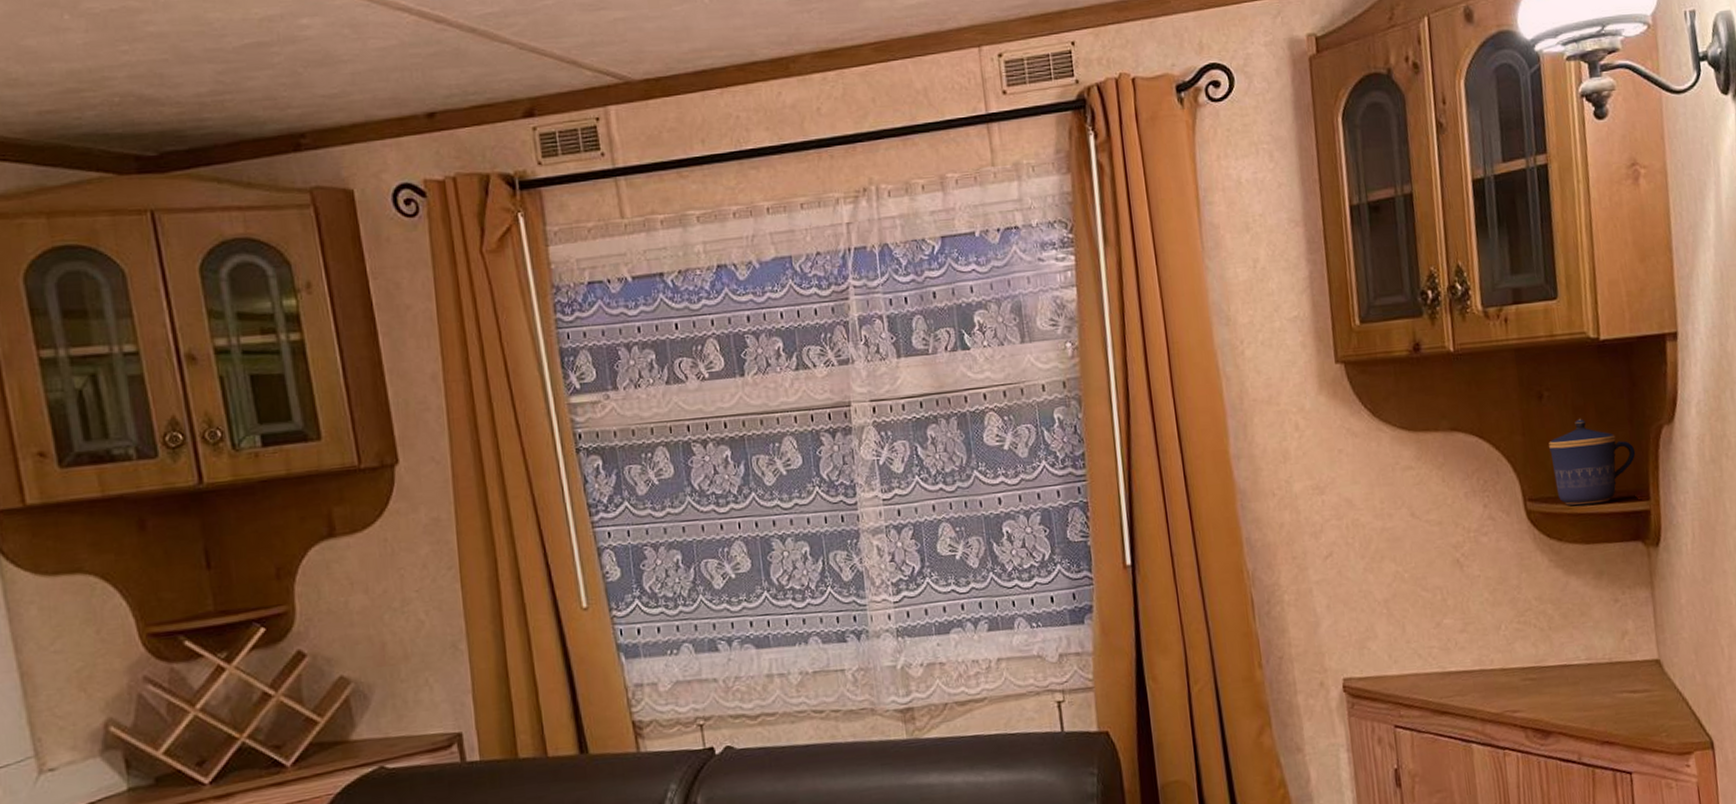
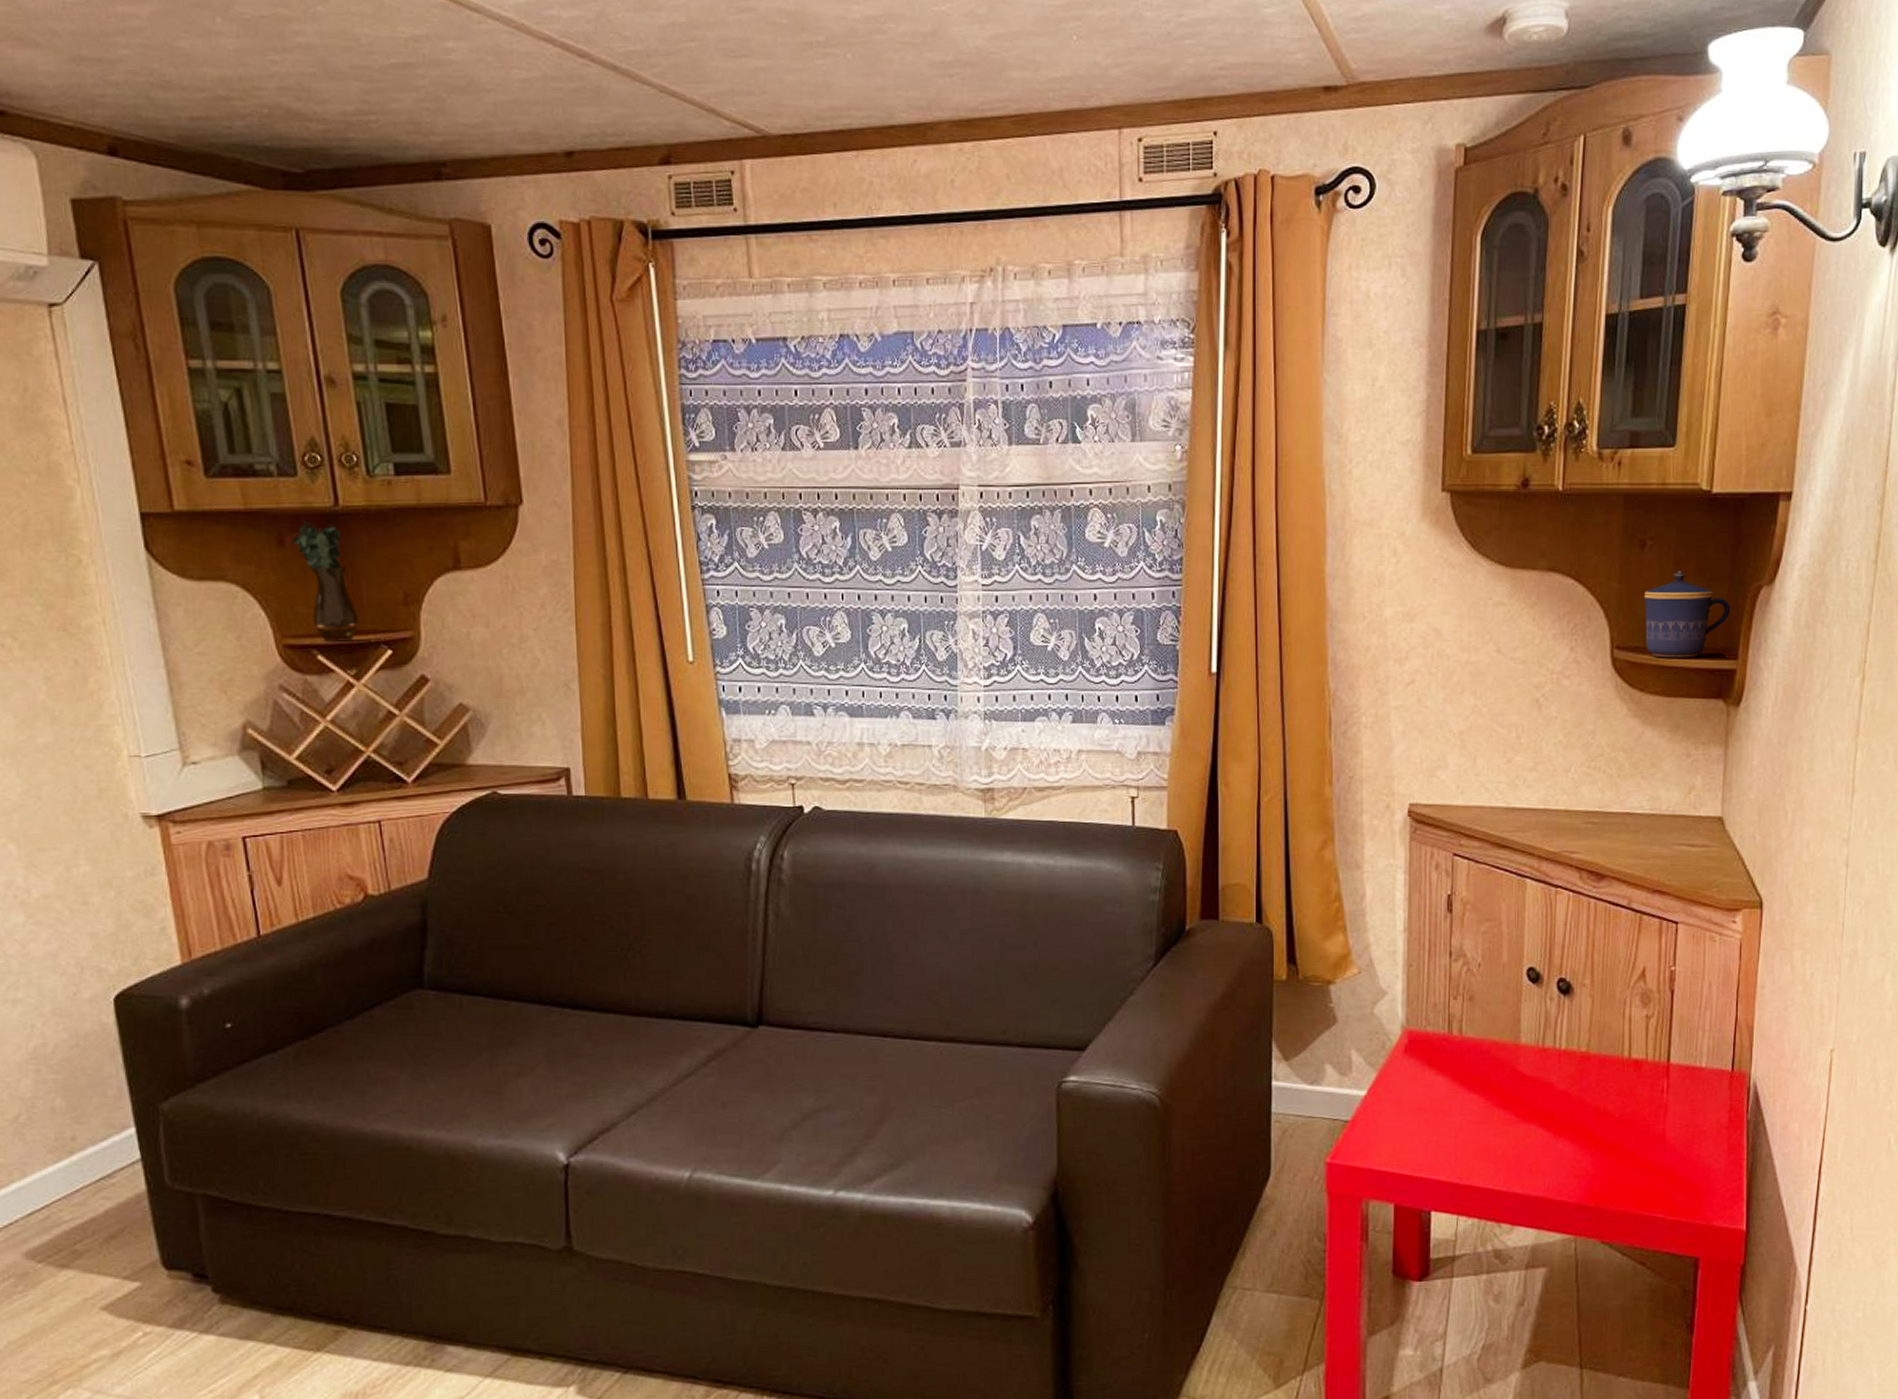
vase: none [154,500,228,626] -> present [292,519,358,642]

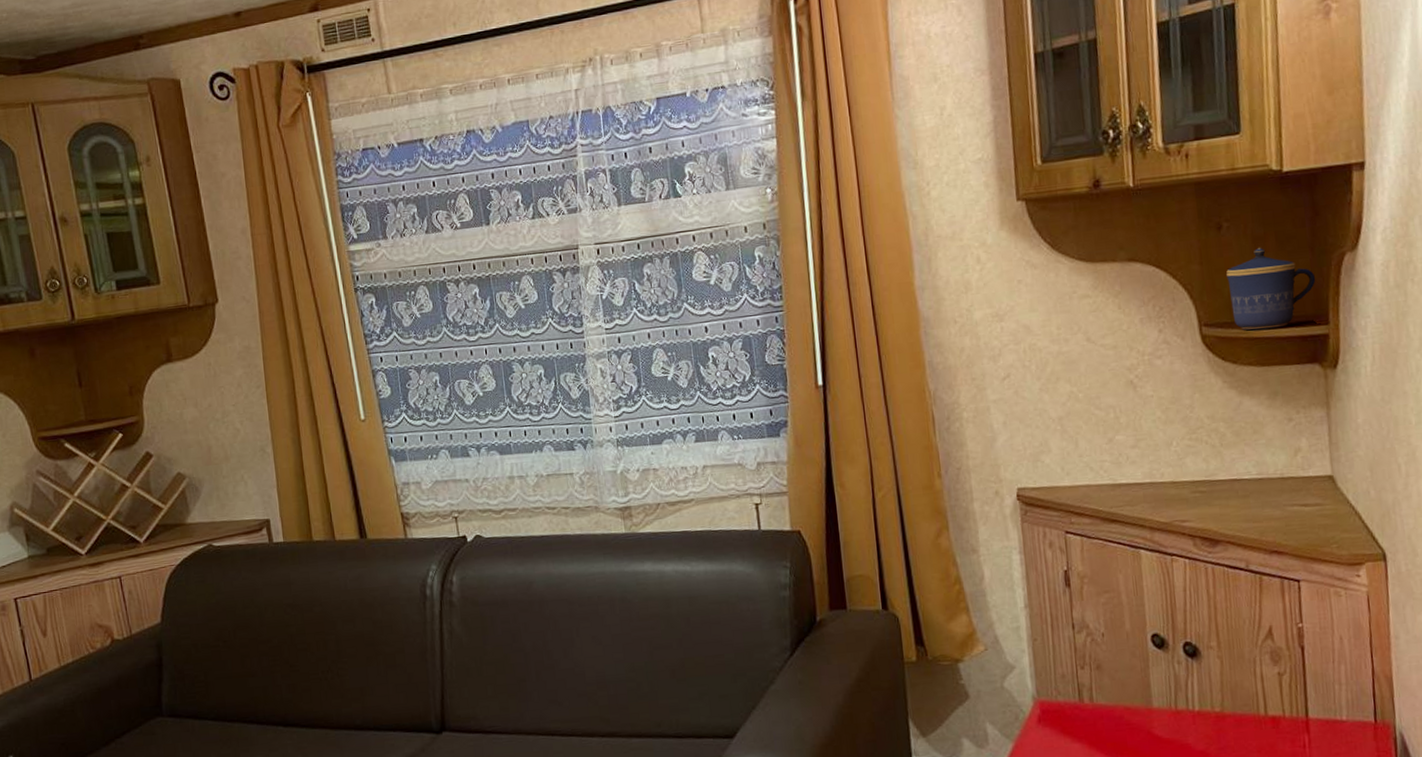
vase: present [292,519,358,642] -> none [40,333,95,432]

